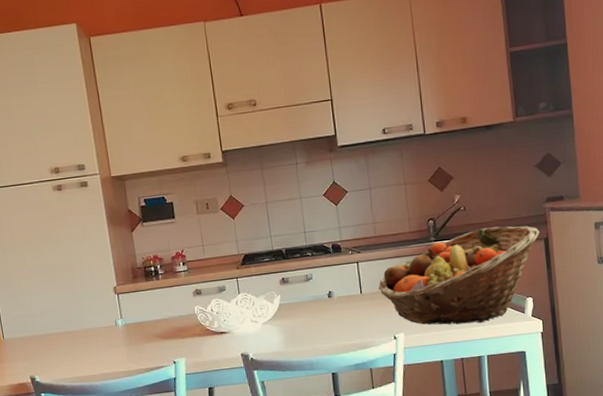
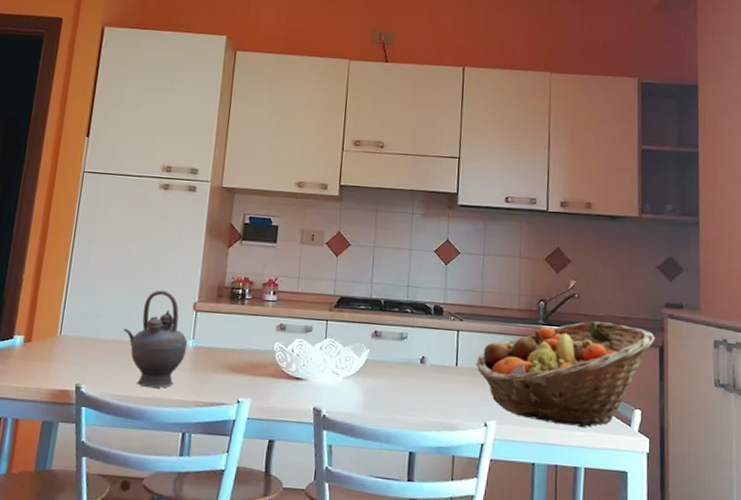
teapot: none [58,282,118,367] -> present [124,290,188,389]

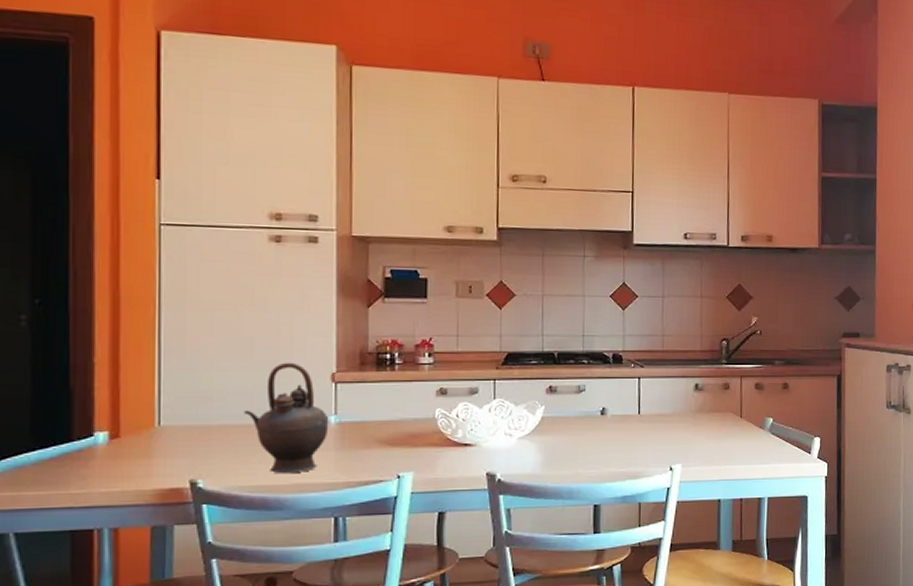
fruit basket: present [475,321,655,428] -> none [658,356,833,461]

